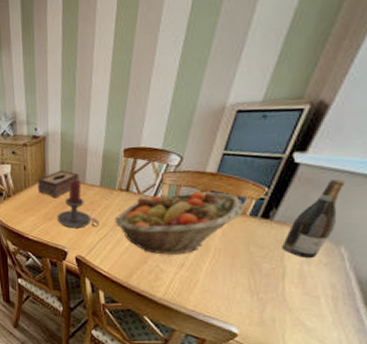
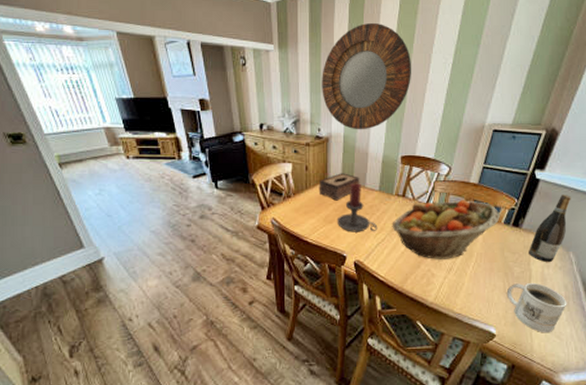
home mirror: none [36,9,135,126] -> present [322,22,412,130]
mug: none [252,280,335,336] -> present [506,282,567,333]

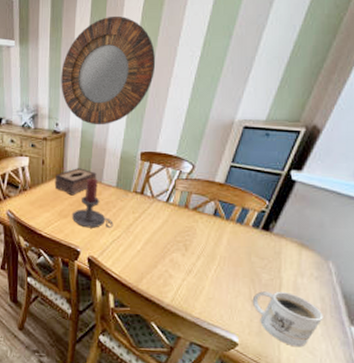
fruit basket: present [392,200,500,259] -> none [128,200,248,261]
wine bottle: present [529,195,571,262] -> none [280,198,333,271]

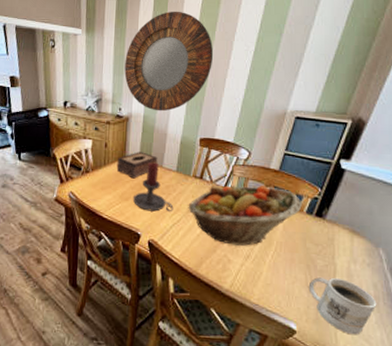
fruit basket: none [128,200,248,261] -> present [188,185,302,246]

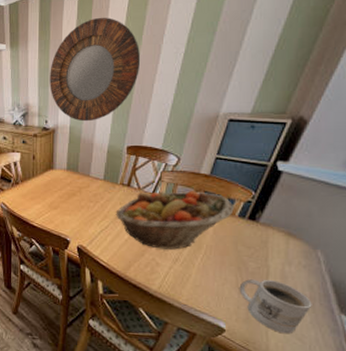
tissue box: present [116,152,158,179] -> none [44,162,85,188]
candle holder: present [133,162,174,213] -> none [62,172,102,219]

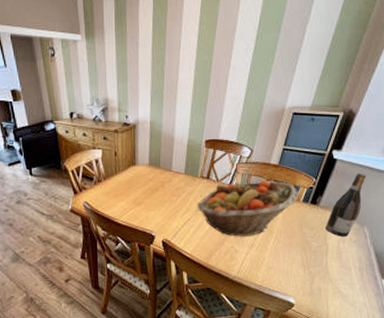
home mirror: present [49,17,141,122] -> none [128,10,215,116]
mug: present [239,279,312,334] -> none [304,255,361,302]
wine bottle: none [267,188,321,259] -> present [326,173,366,237]

